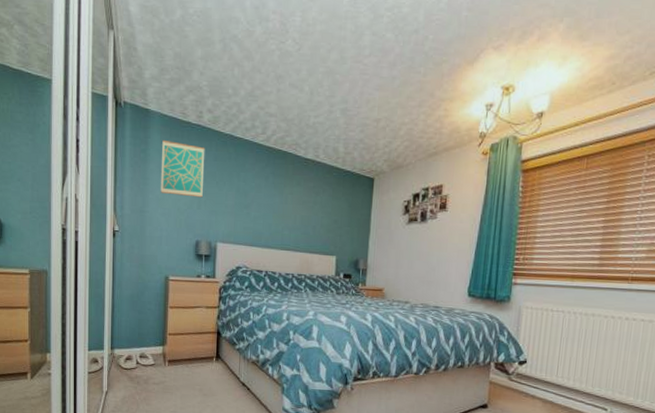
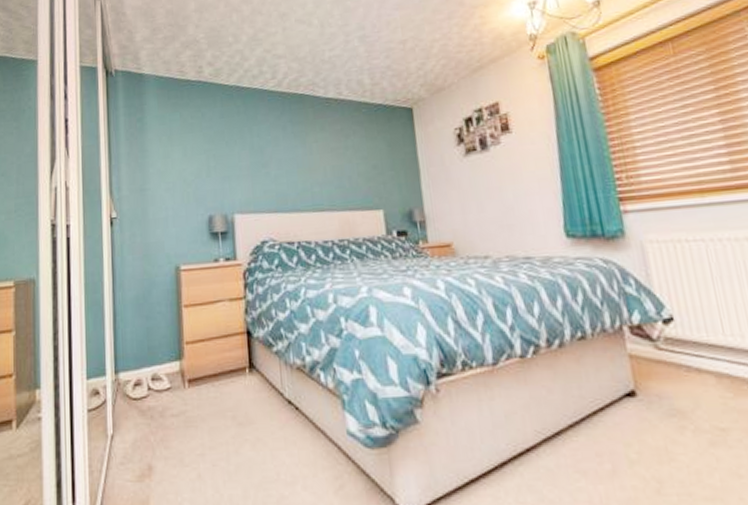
wall art: present [160,139,205,198] -> none [160,103,211,165]

